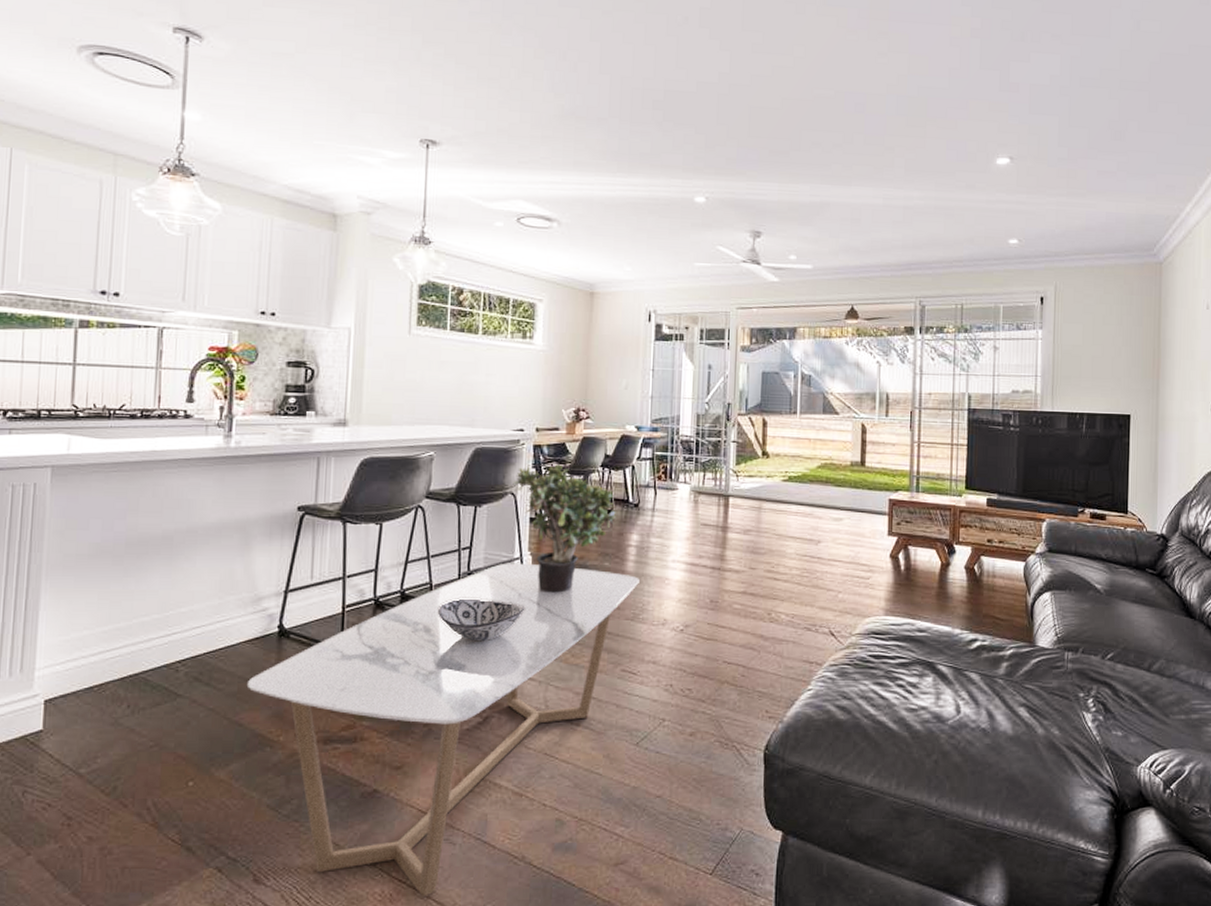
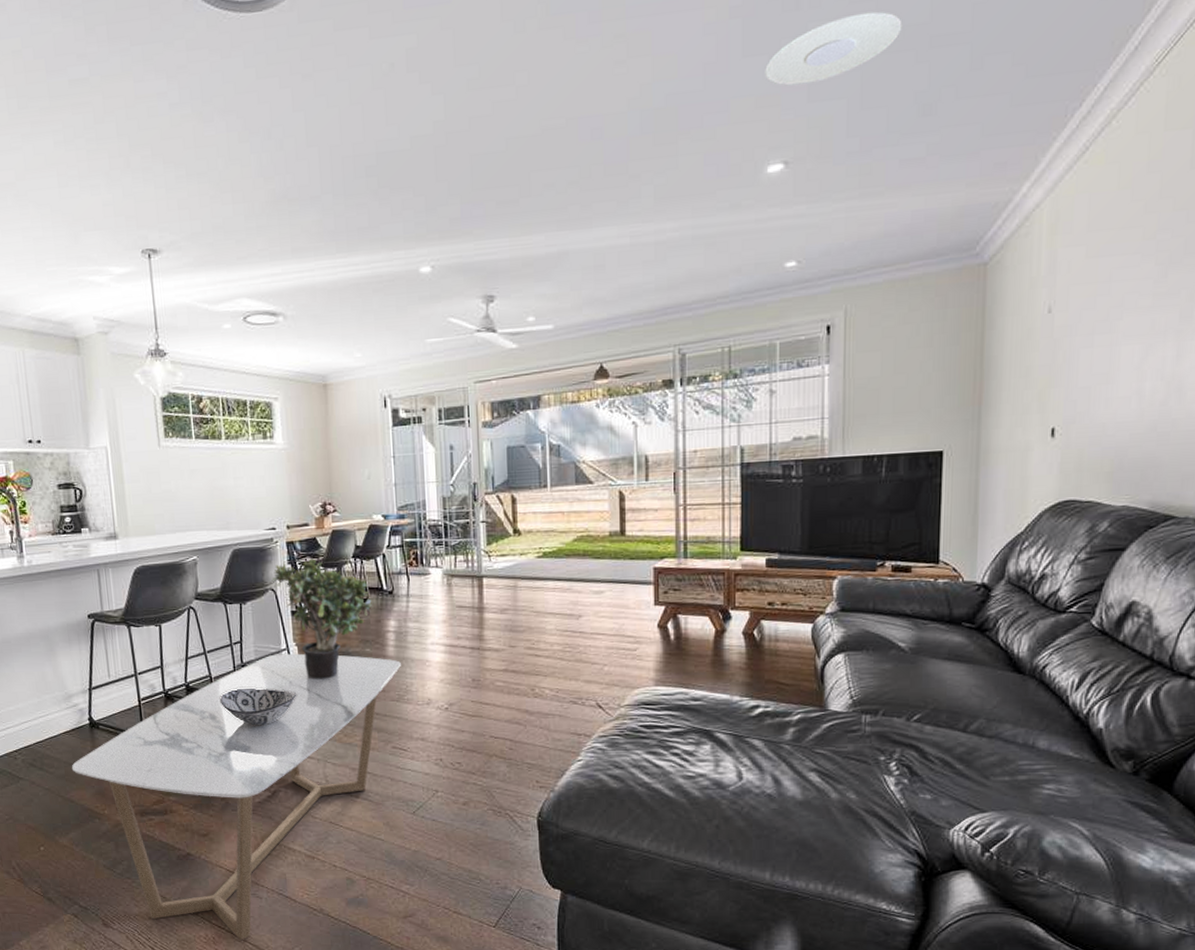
plate: none [997,53,1100,99] -> present [765,11,903,86]

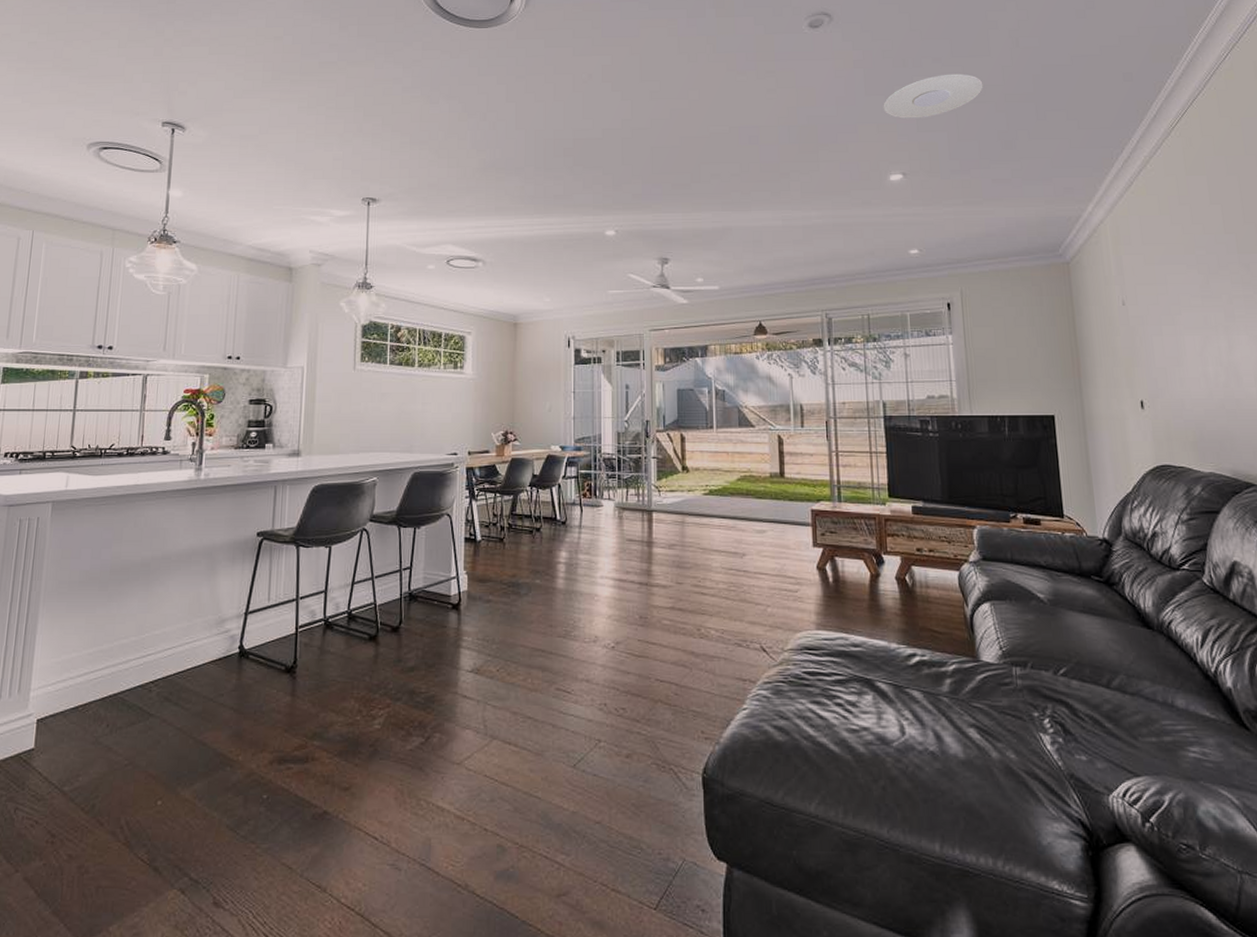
coffee table: present [71,653,401,941] -> none [210,582,570,927]
decorative bowl: present [219,687,297,726] -> none [381,617,463,661]
potted plant: present [271,558,372,679] -> none [448,485,545,611]

